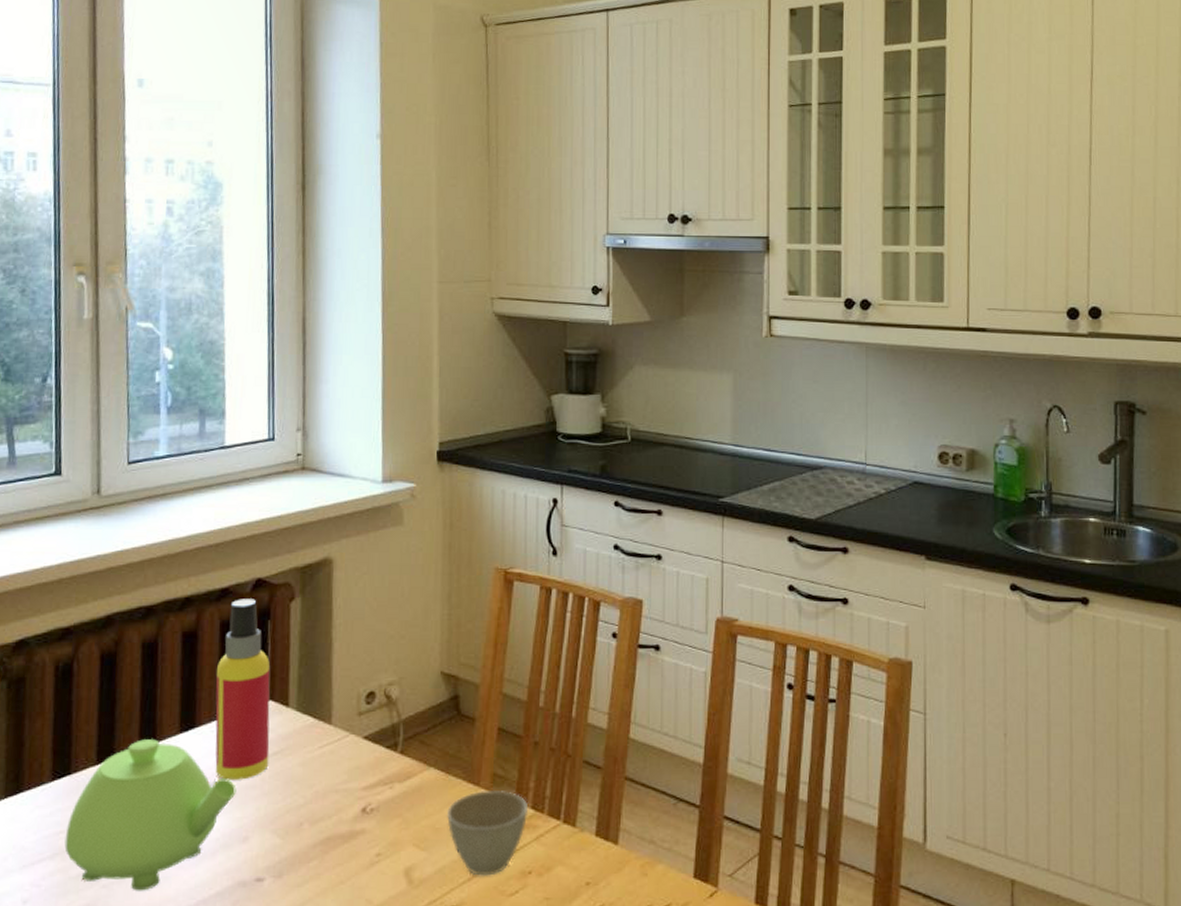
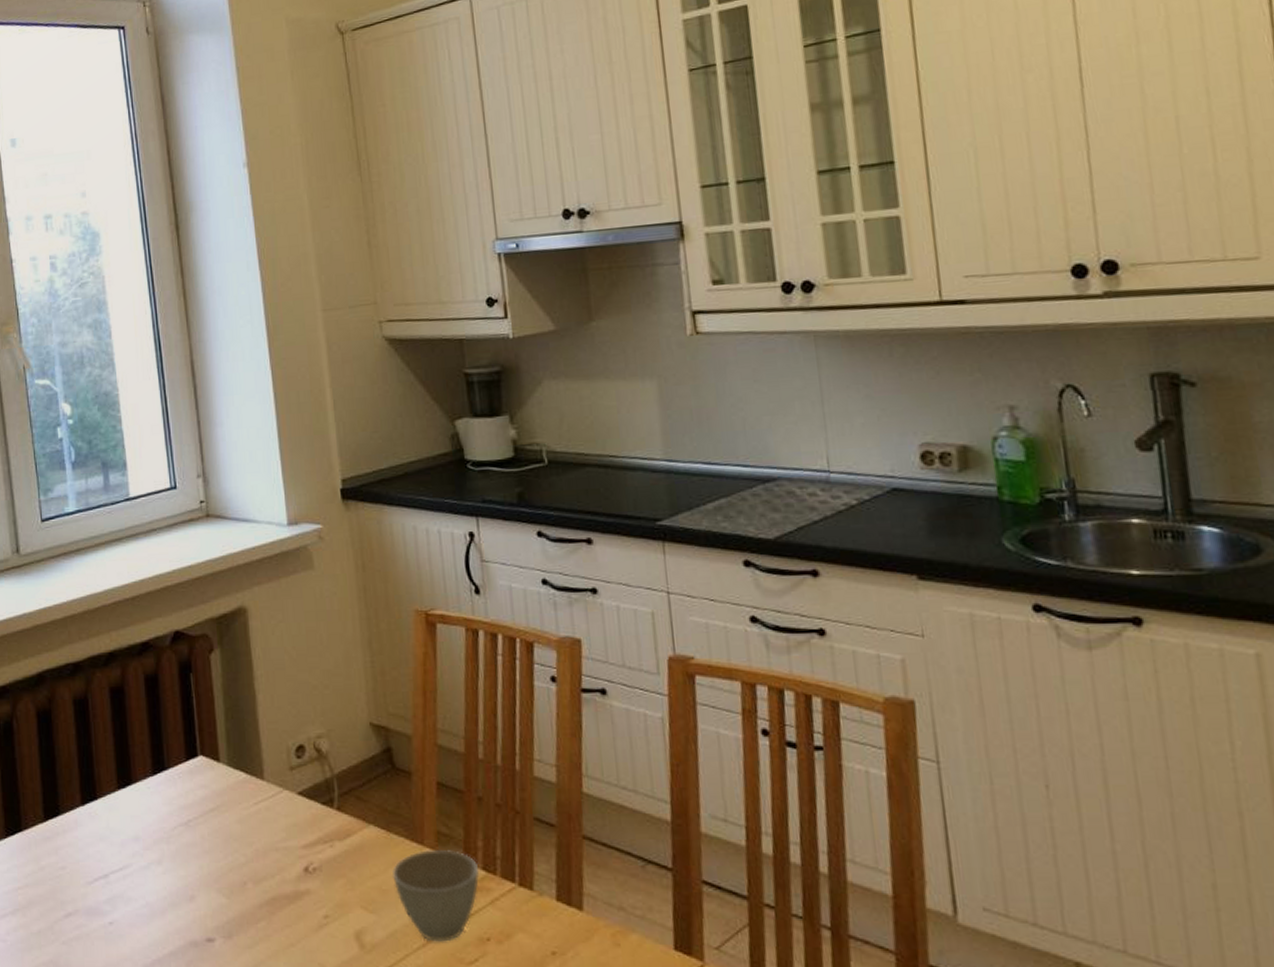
teapot: present [64,739,237,891] -> none [23,796,178,949]
spray bottle: present [215,599,270,780] -> none [146,652,207,837]

